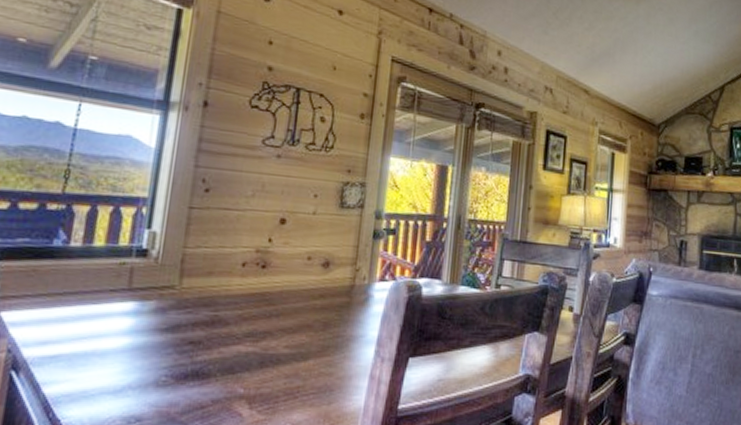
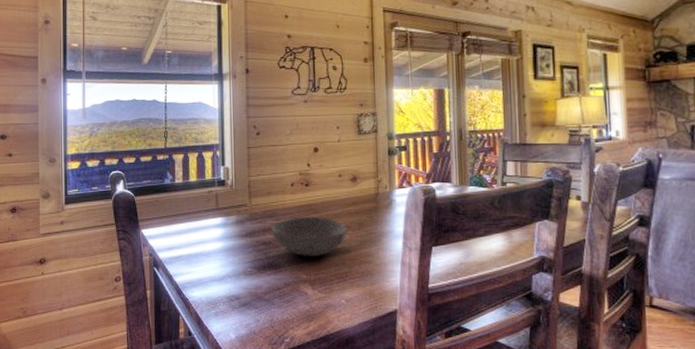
bowl: none [204,308,310,364] -> present [270,216,349,256]

